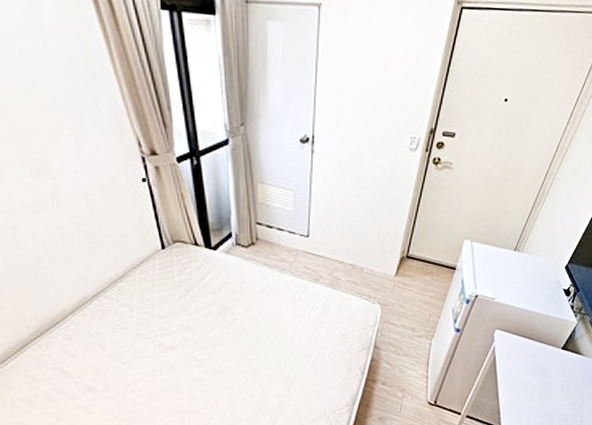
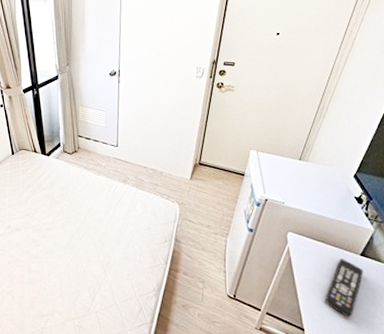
remote control: none [524,354,563,411] -> present [325,259,364,317]

